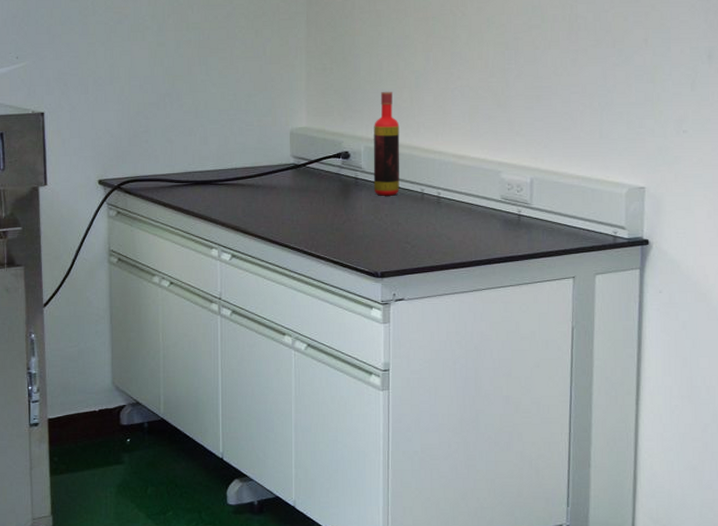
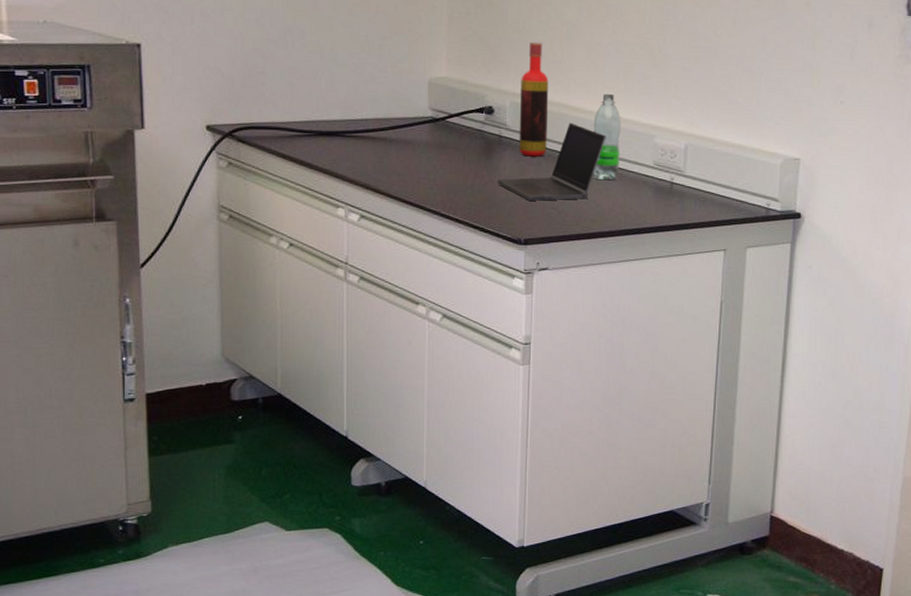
laptop computer: none [355,163,455,236] -> present [497,122,606,201]
bottle: none [442,134,469,215] -> present [592,93,621,181]

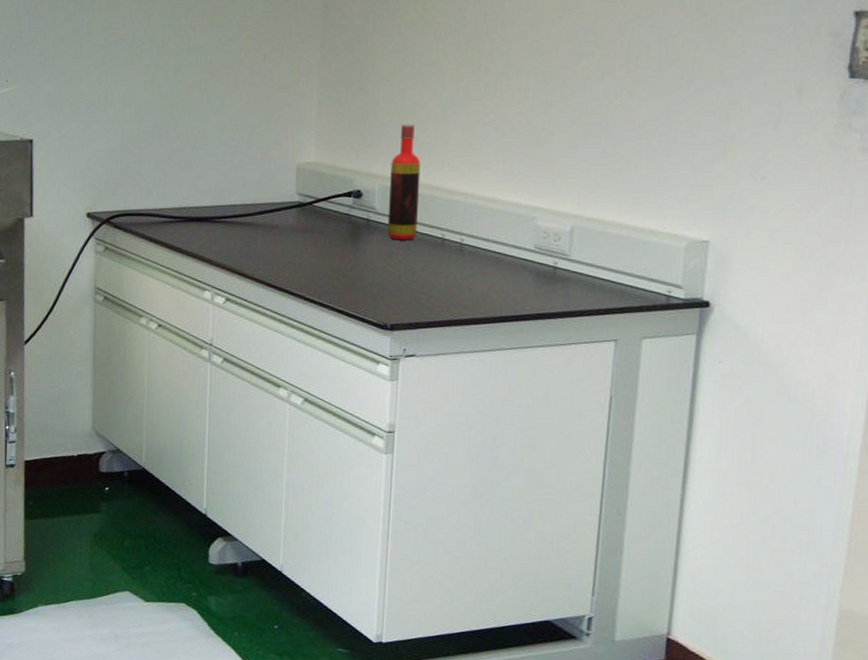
laptop computer: present [497,122,606,201] -> none [364,205,482,286]
bottle: present [592,93,621,181] -> none [466,174,499,265]

